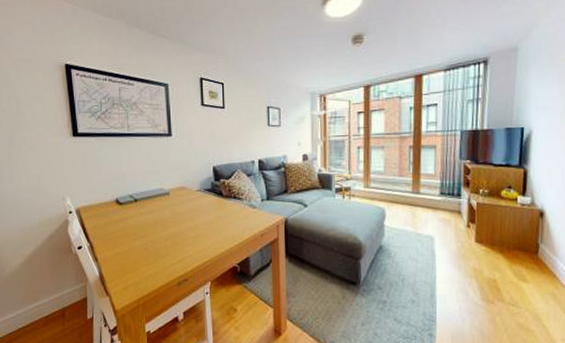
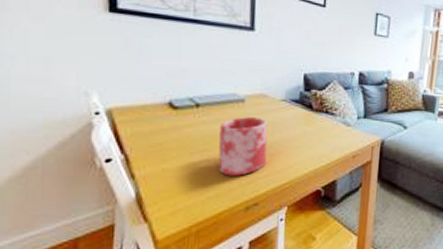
vase: none [153,207,191,256] -> present [218,117,268,176]

